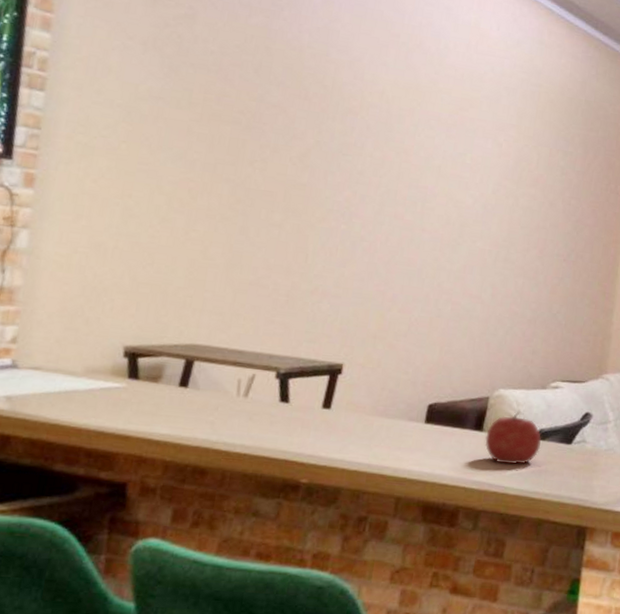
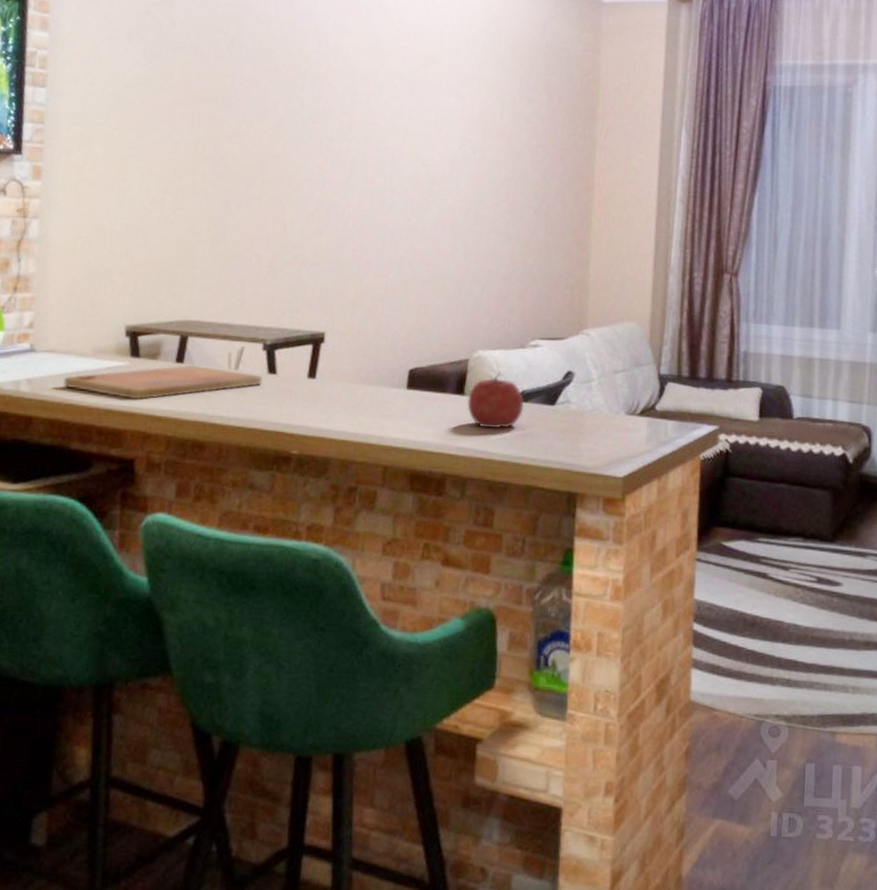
cutting board: none [49,389,274,423] -> present [63,365,263,400]

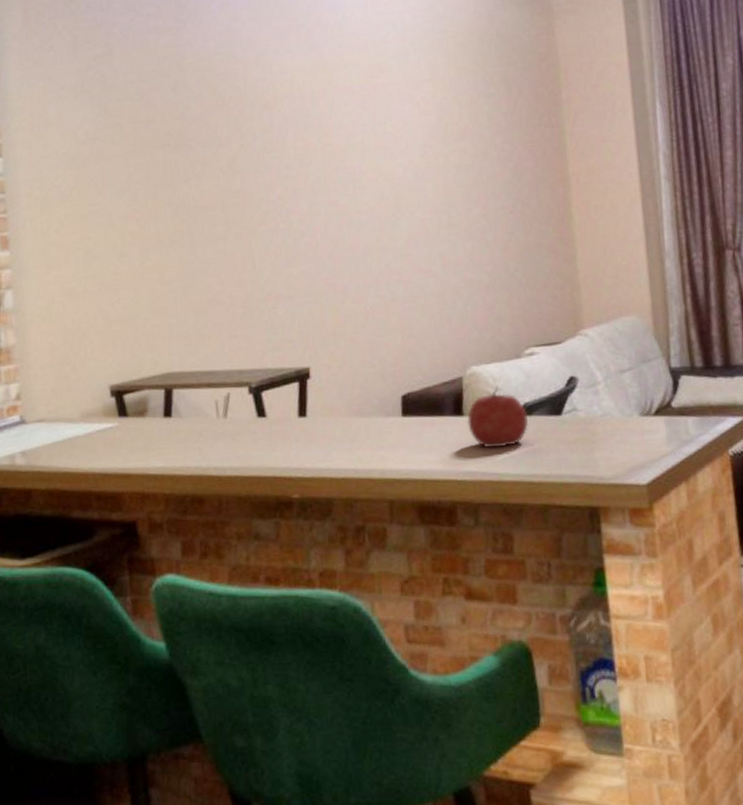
cutting board: present [63,365,263,400] -> none [57,418,253,461]

